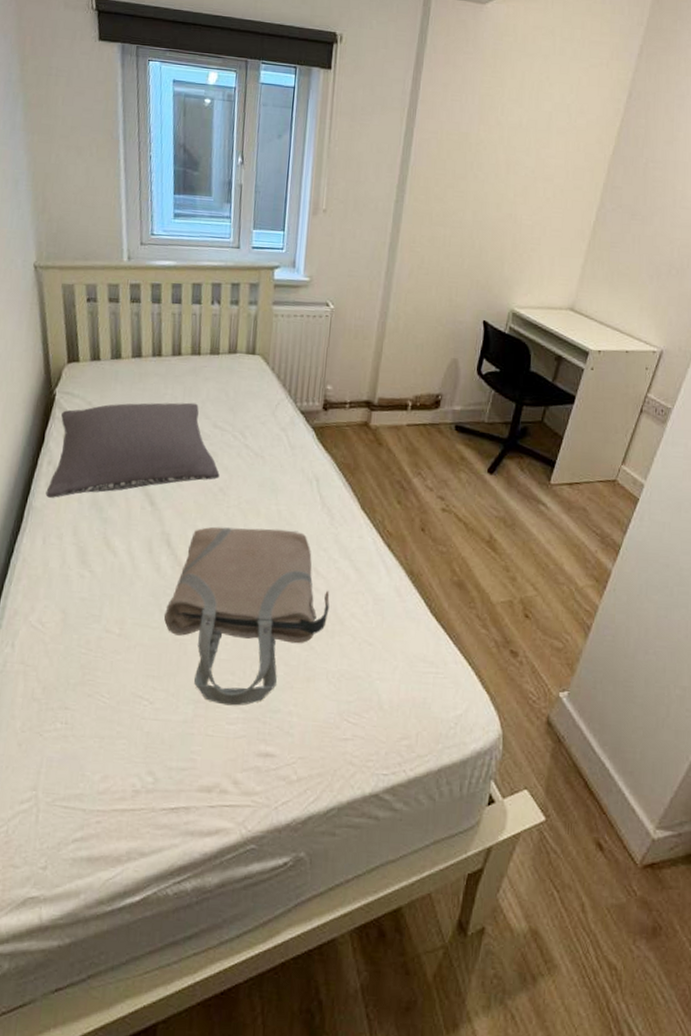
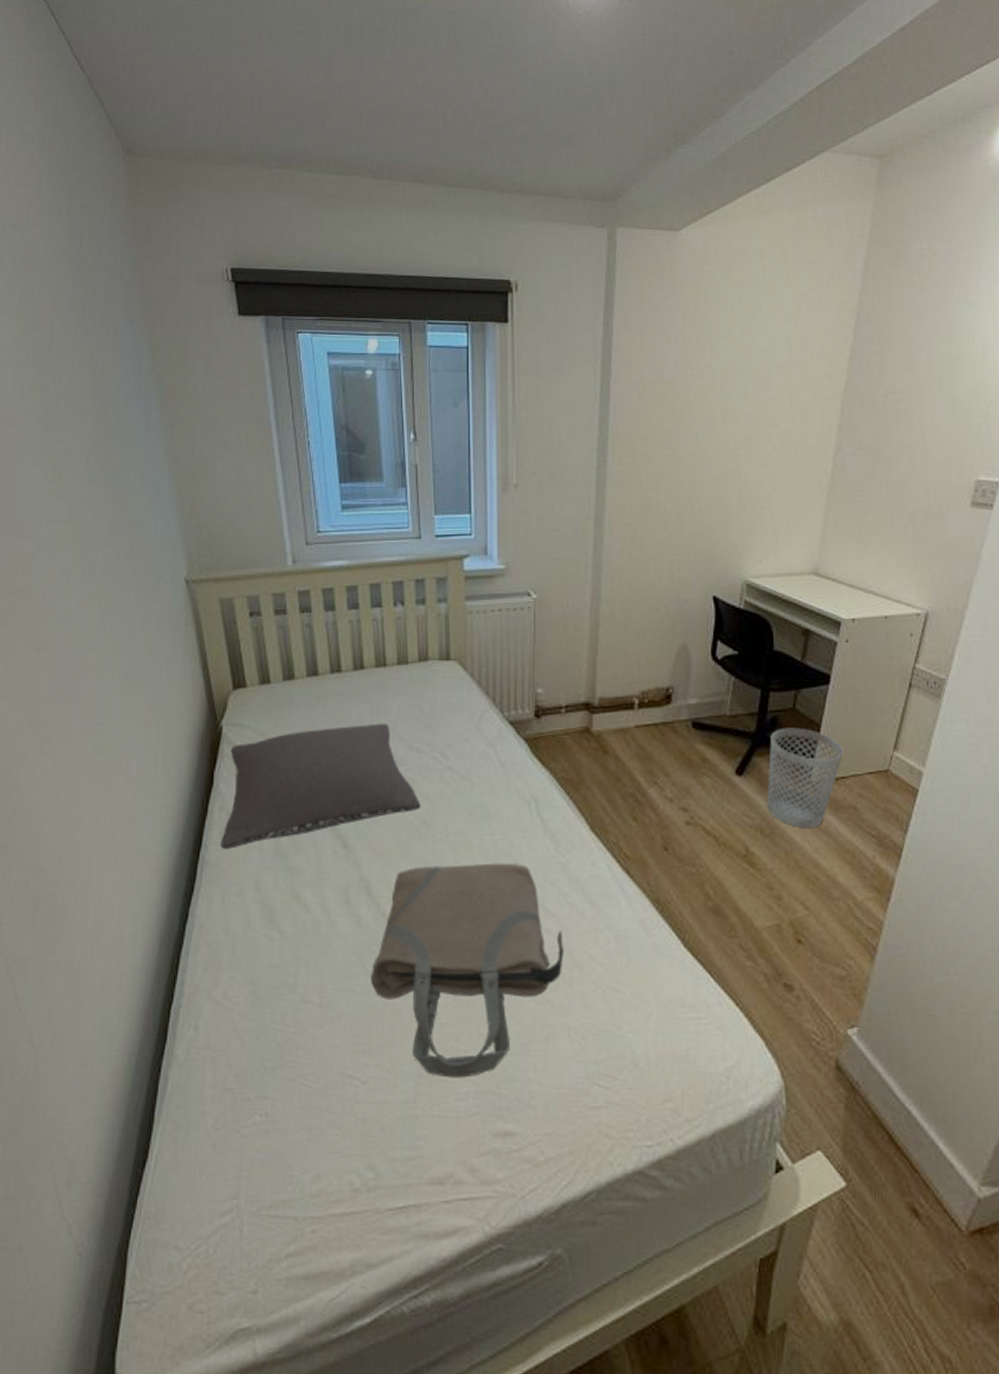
wastebasket: none [511,437,581,523] -> present [767,728,844,827]

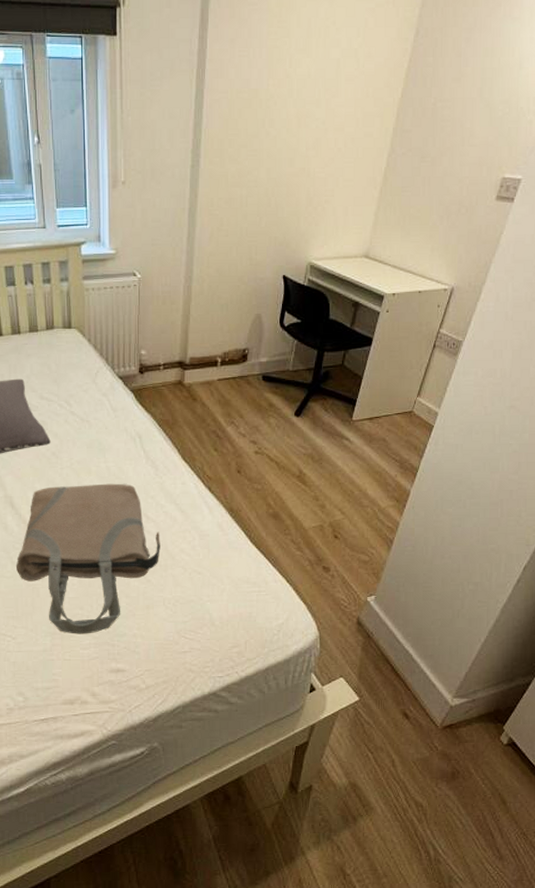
wastebasket: present [767,728,844,827] -> none [318,379,379,455]

